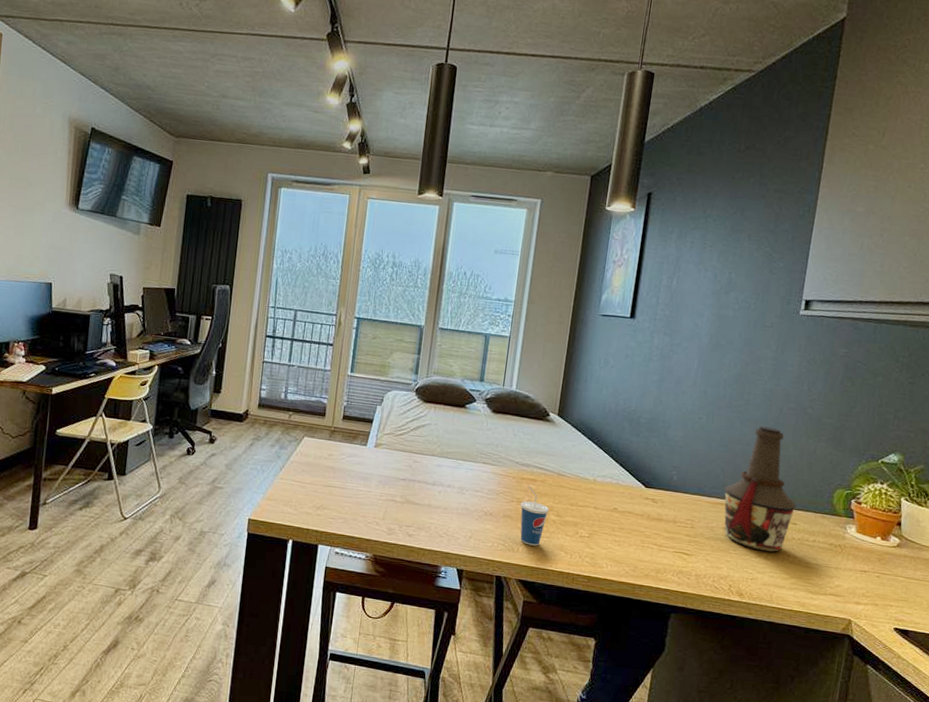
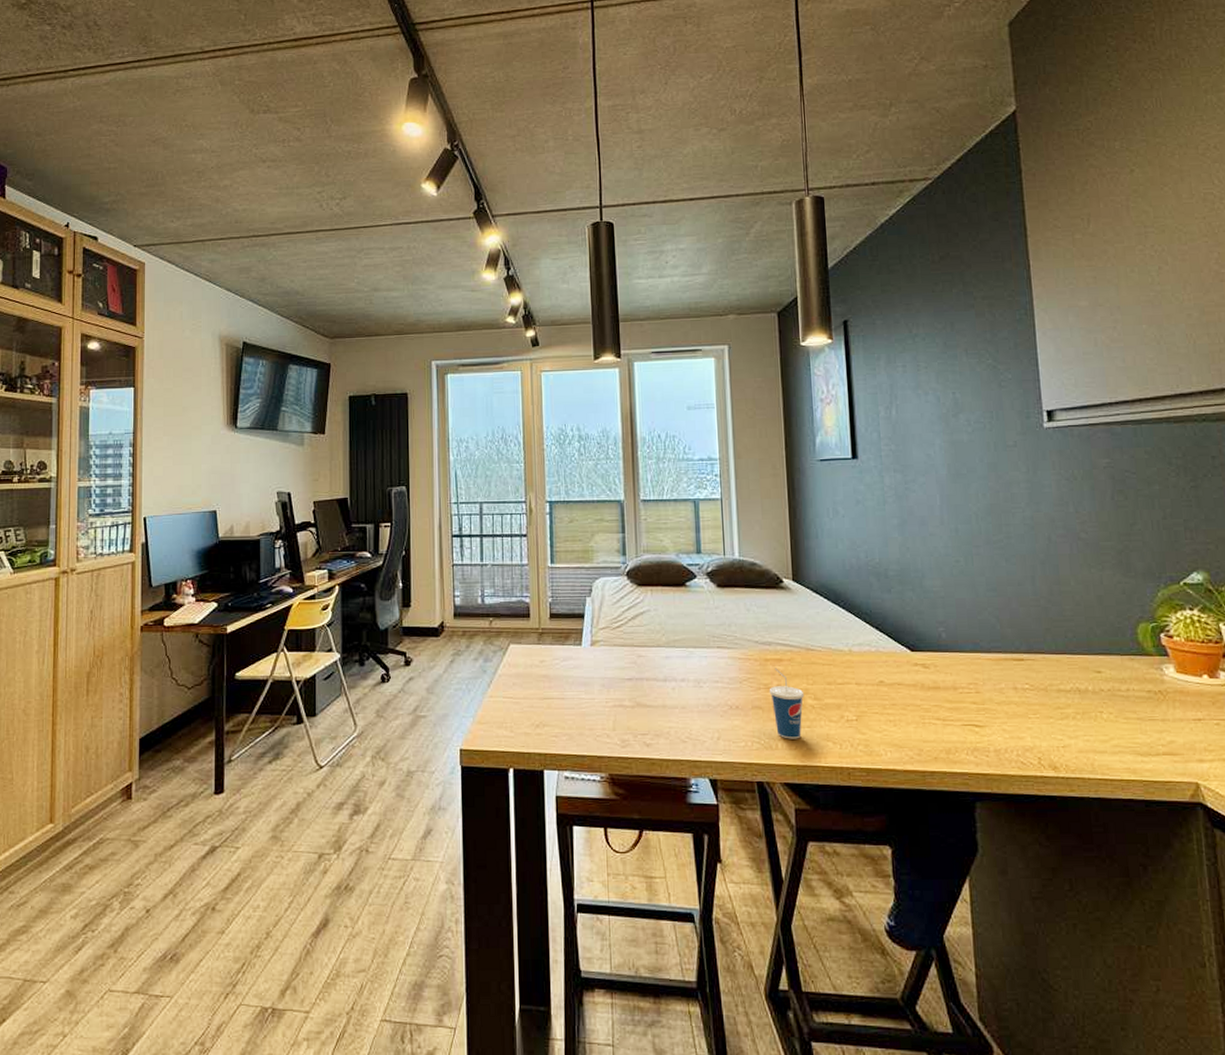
bottle: present [724,426,797,553] -> none [1005,561,1096,711]

